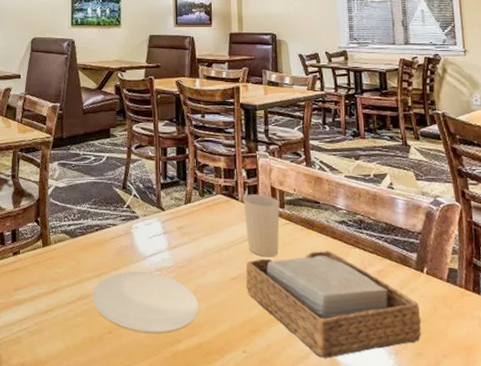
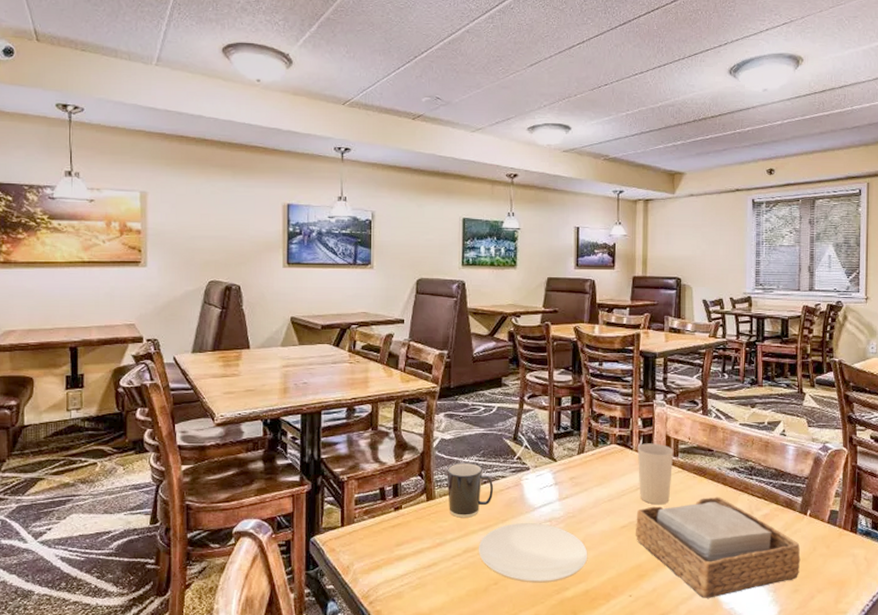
mug: none [61,210,106,265] -> present [447,462,494,518]

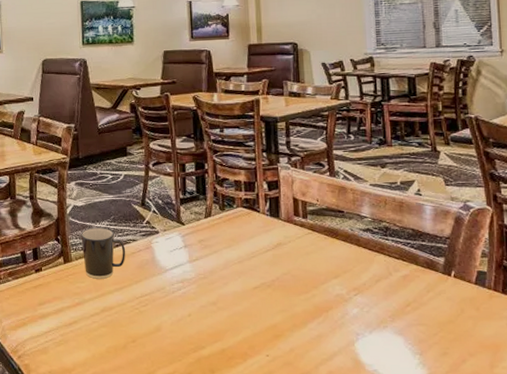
plate: present [478,523,588,583] -> none [114,284,222,341]
napkin holder: present [635,496,801,598] -> none [268,257,448,360]
cup: present [637,443,674,505] -> none [264,206,302,266]

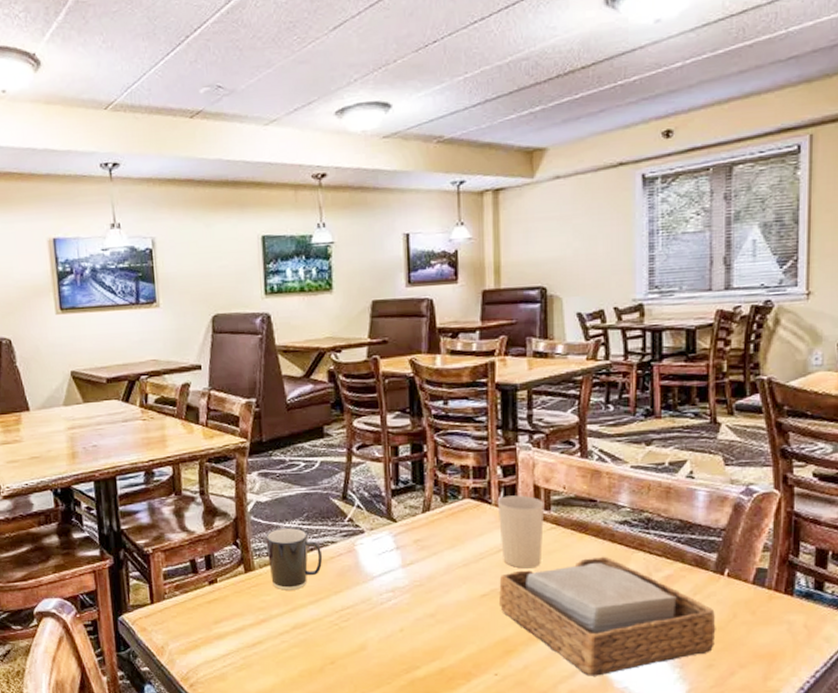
cup: none [264,206,302,266] -> present [497,495,545,569]
napkin holder: none [268,257,448,360] -> present [498,556,716,676]

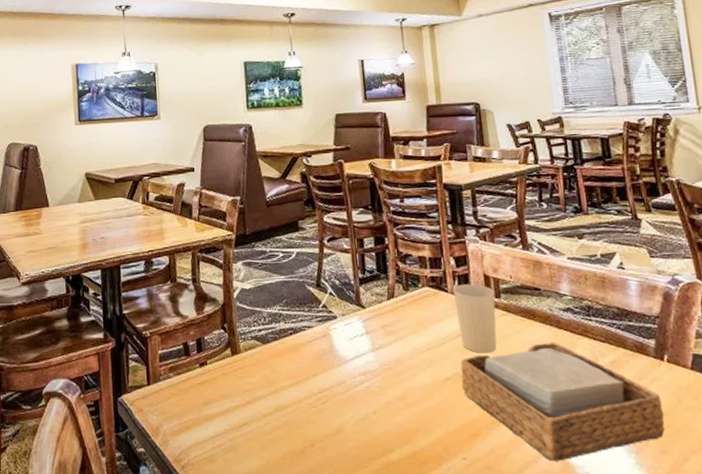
mug: present [265,527,323,591] -> none [250,312,301,373]

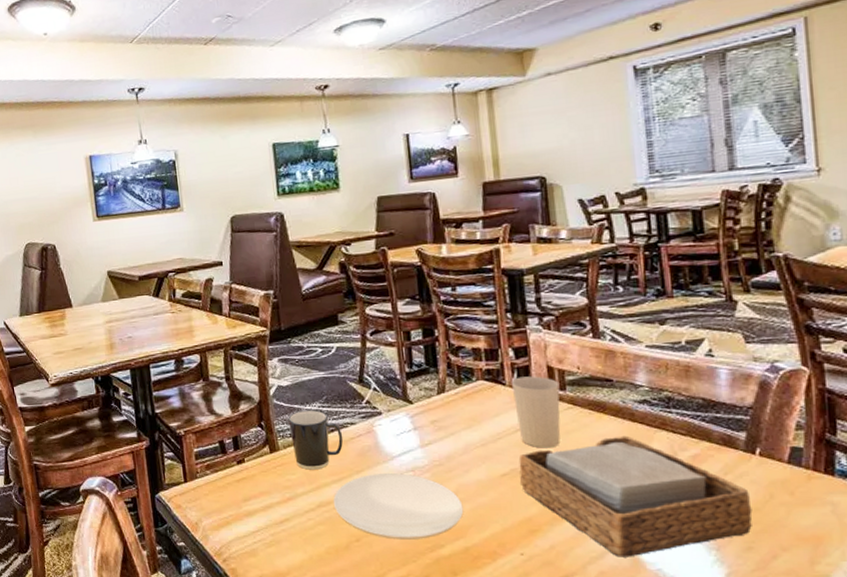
mug: none [250,312,301,373] -> present [288,409,344,470]
plate: none [290,377,411,444] -> present [333,473,464,540]

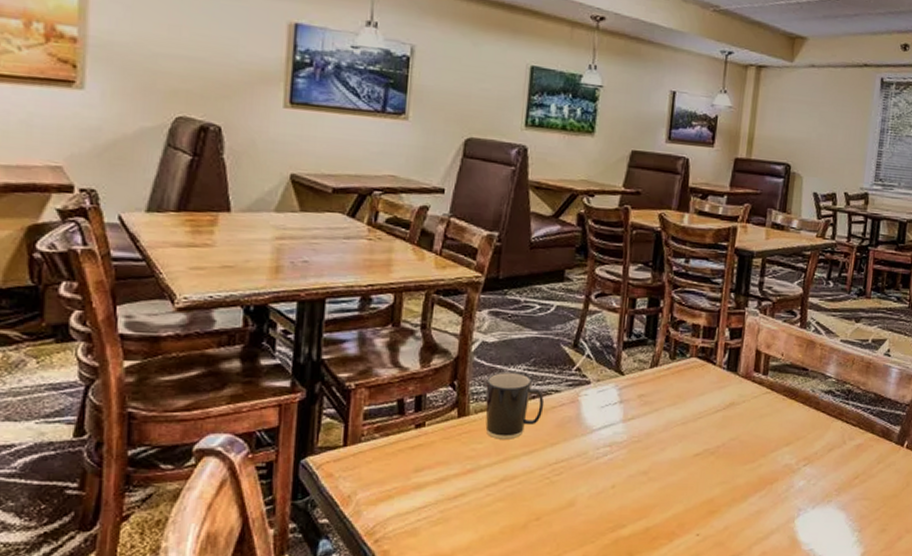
plate: present [333,473,464,540] -> none [518,447,653,519]
cup: present [511,376,561,448] -> none [719,358,764,430]
napkin holder: present [518,435,753,557] -> none [709,423,893,538]

